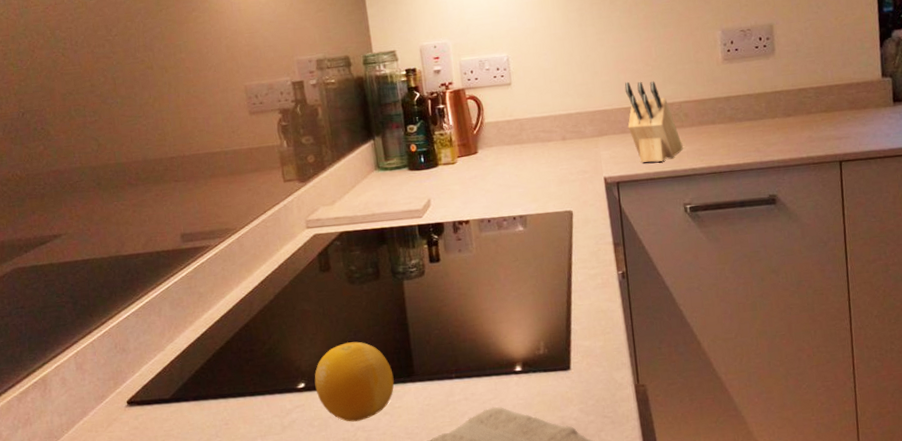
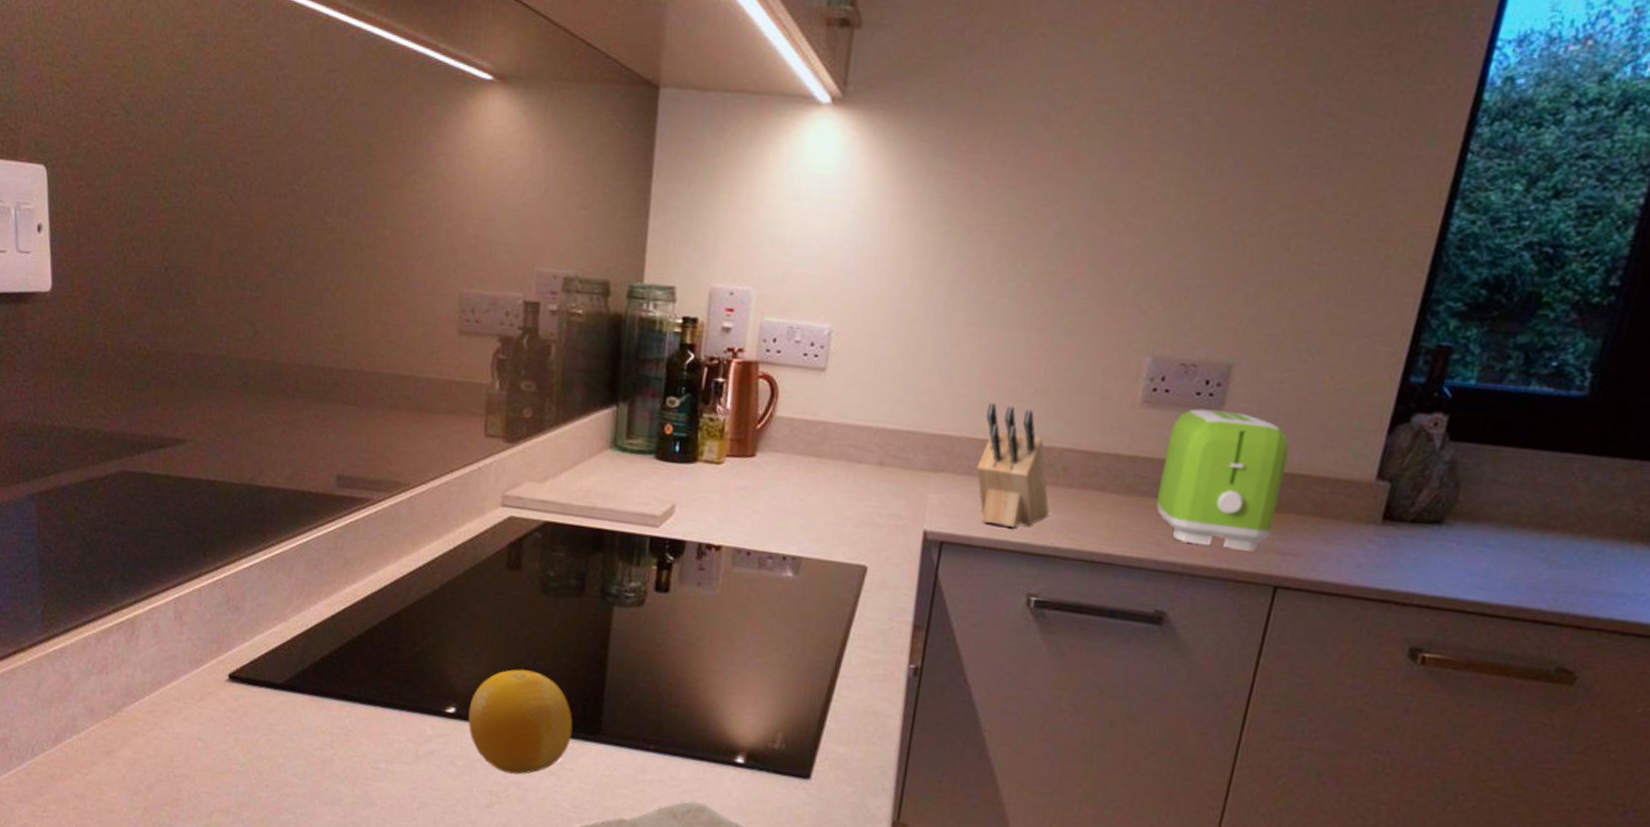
toaster: none [746,53,827,146] -> present [1156,408,1290,551]

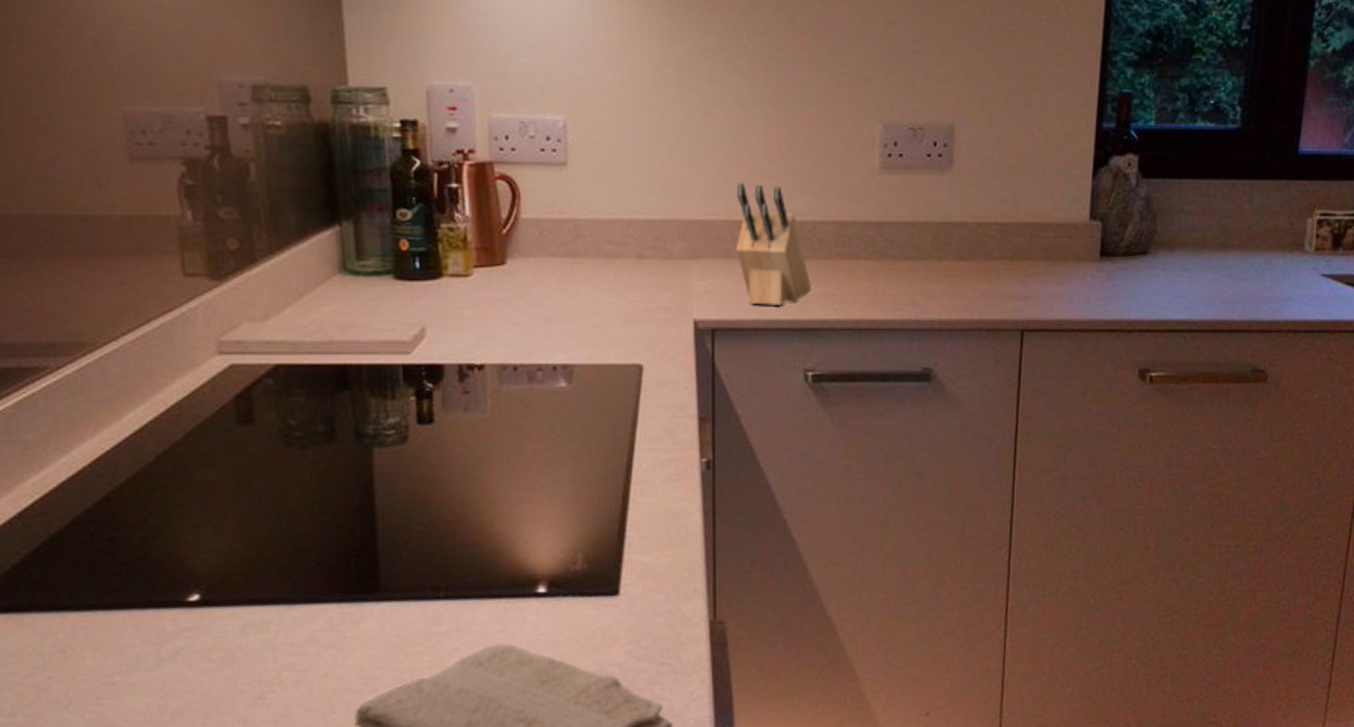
fruit: present [468,669,573,775] -> none [216,535,347,656]
toaster: present [1156,408,1290,551] -> none [907,170,1015,300]

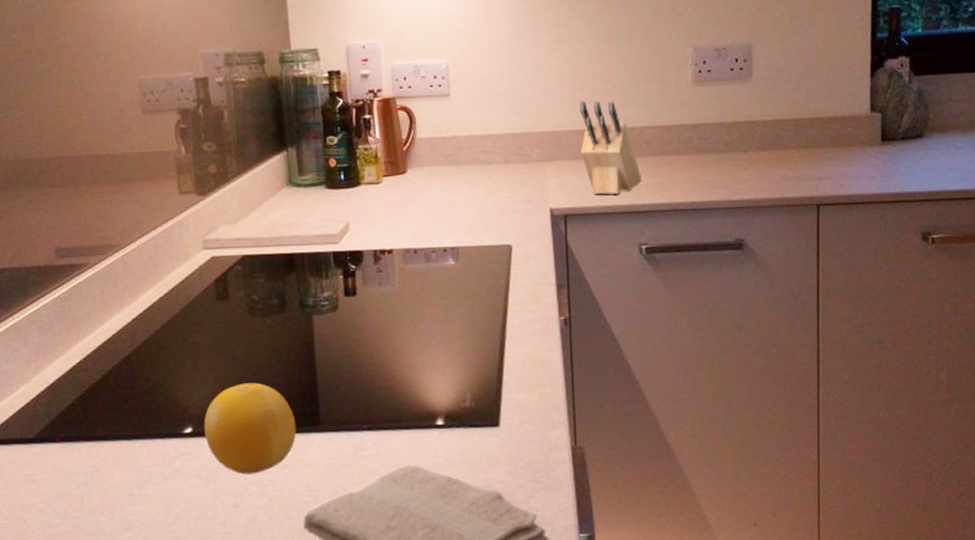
fruit: none [216,535,347,656] -> present [204,382,297,475]

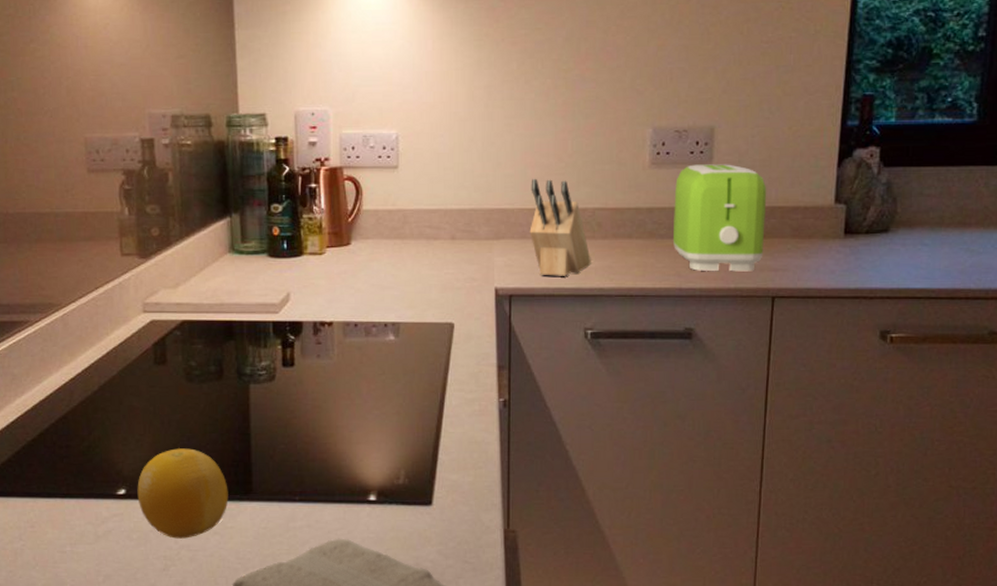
toaster: none [718,79,806,183] -> present [672,164,767,272]

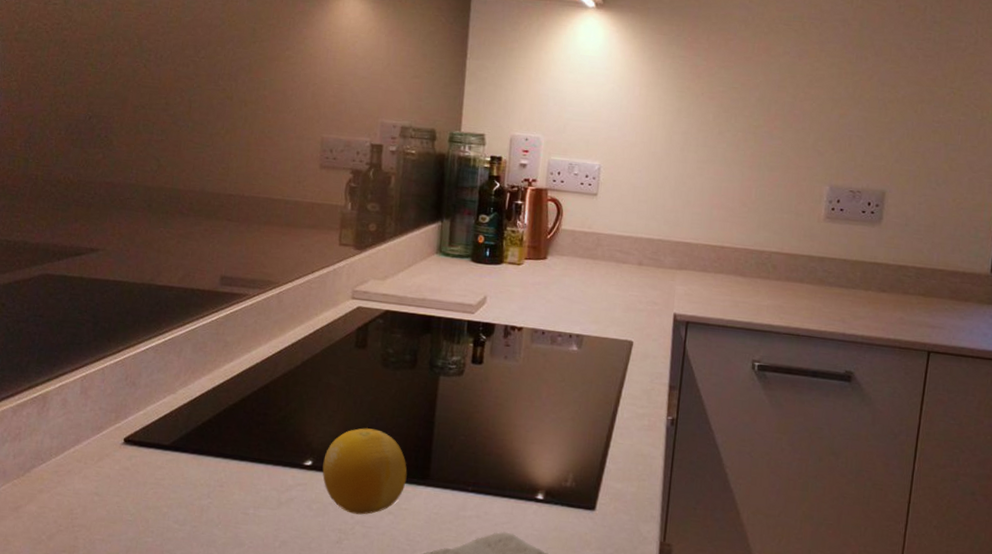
knife block: present [529,178,591,276] -> none [710,218,764,310]
toaster: present [672,164,767,272] -> none [840,222,930,326]

